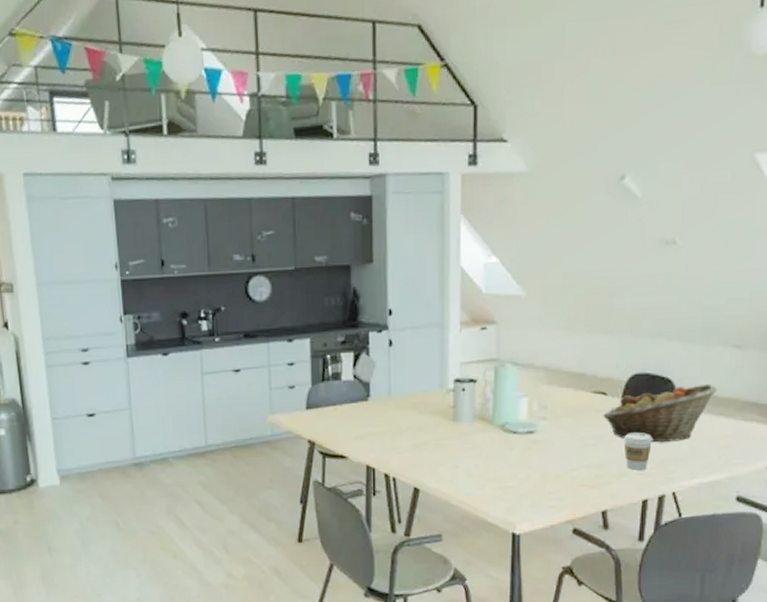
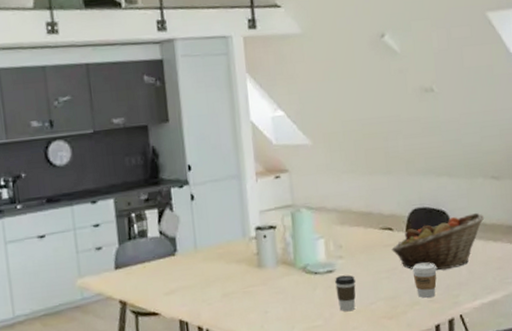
coffee cup: none [535,437,559,476] -> present [335,275,356,312]

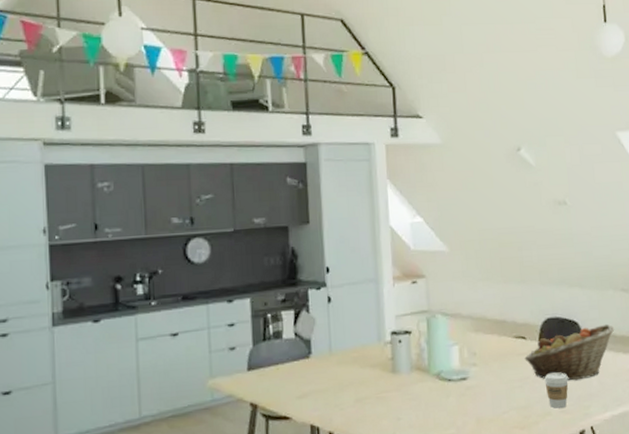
coffee cup: present [335,275,356,312] -> none [468,383,489,421]

